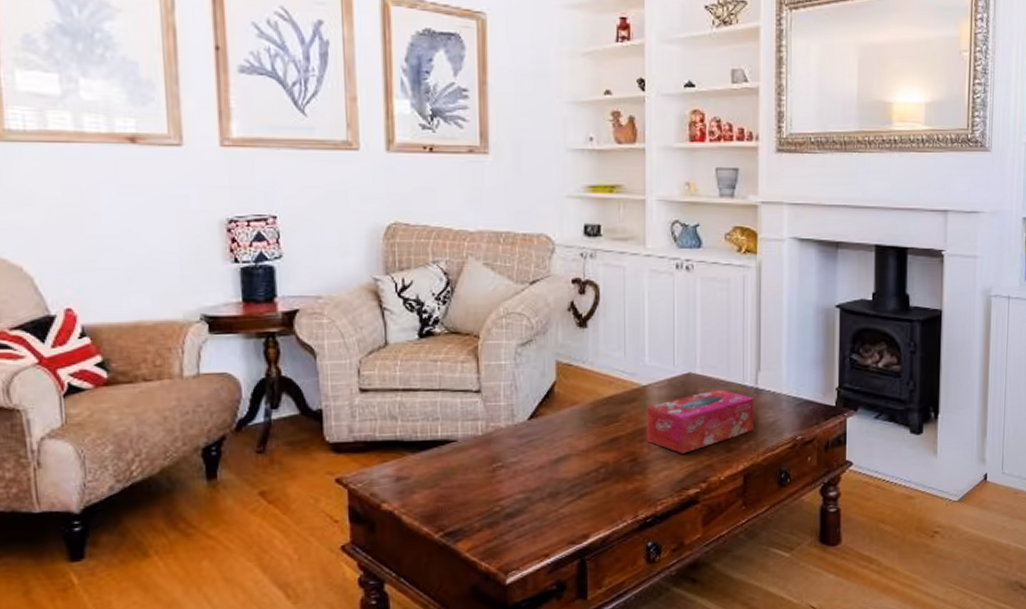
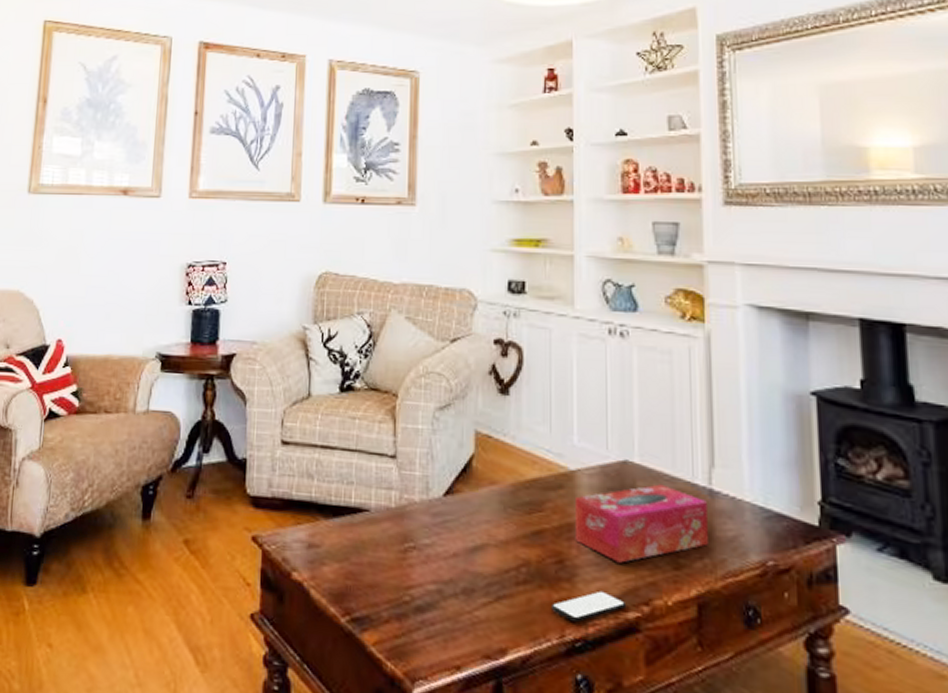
smartphone: none [627,477,689,505] -> present [552,590,627,623]

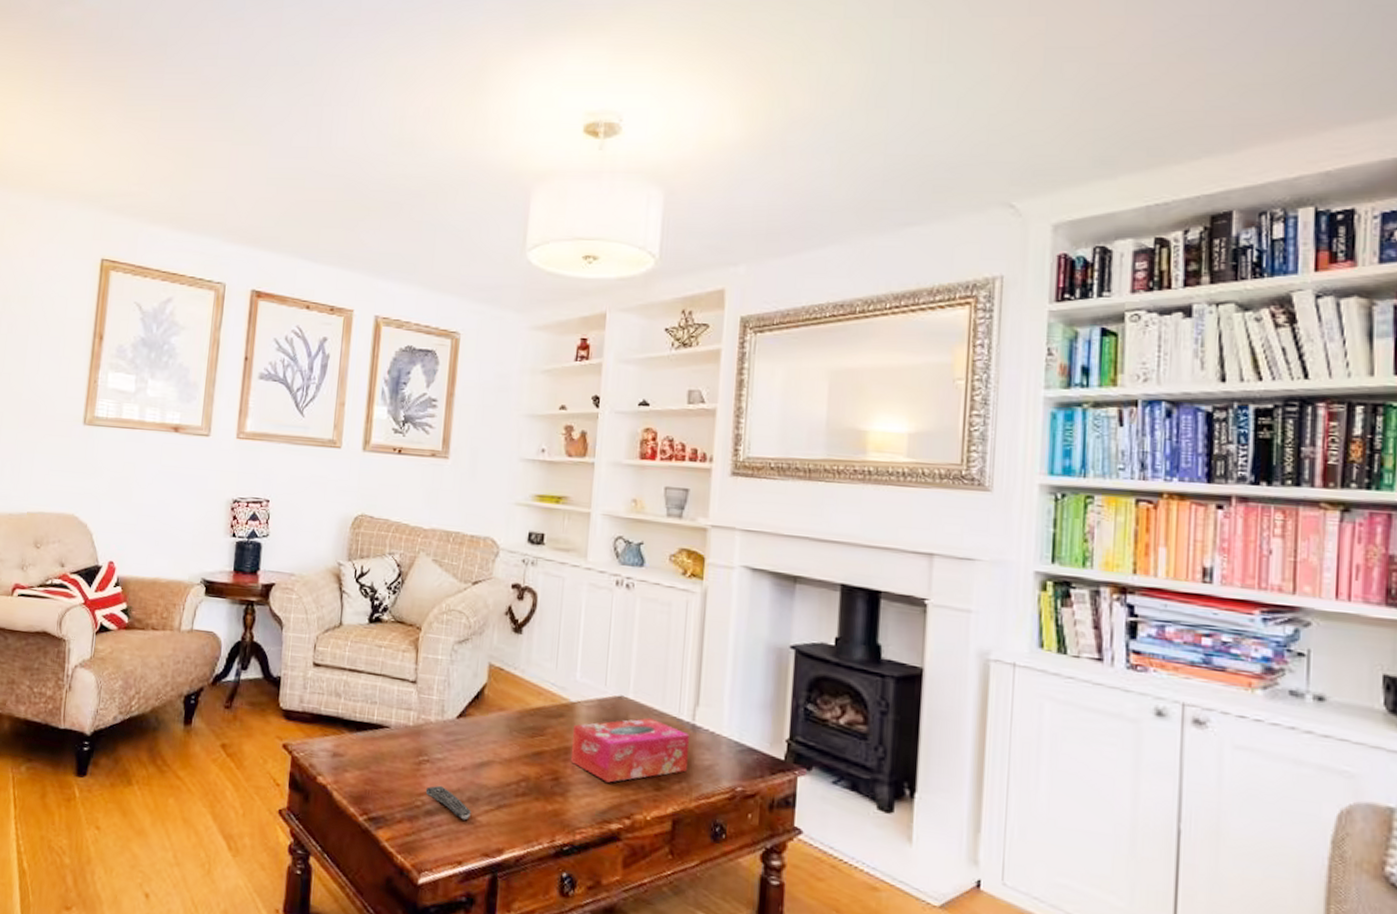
remote control: none [413,576,468,617] -> present [425,785,472,821]
smartphone: present [552,590,627,623] -> none [545,805,611,830]

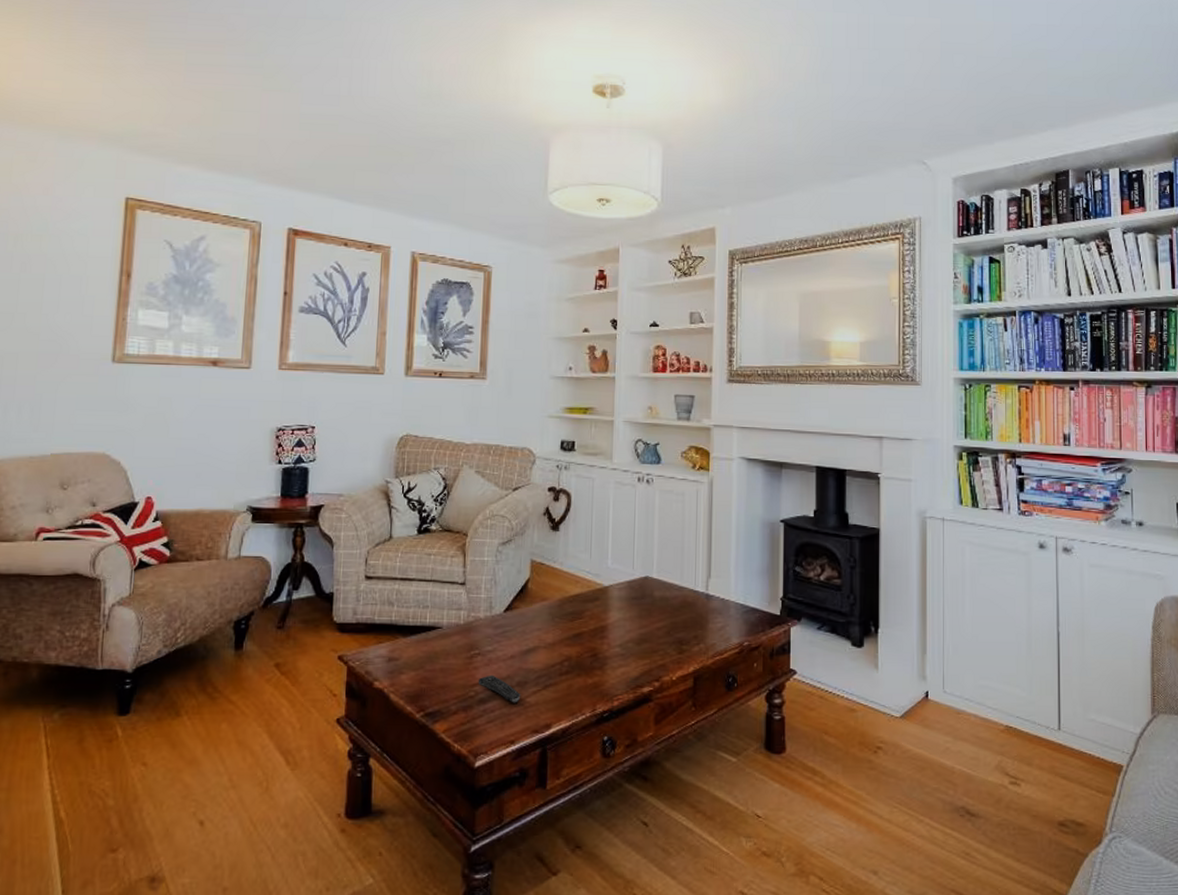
tissue box: present [570,717,689,783] -> none [606,592,705,652]

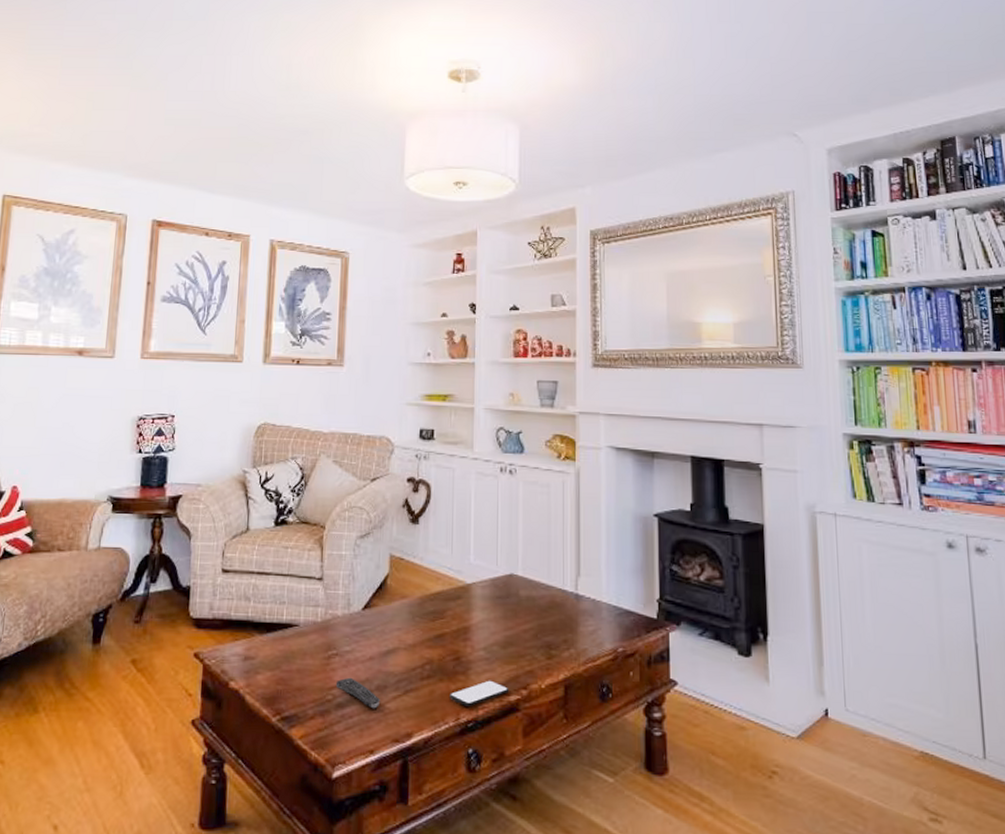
smartphone: none [587,674,643,699] -> present [450,680,510,707]

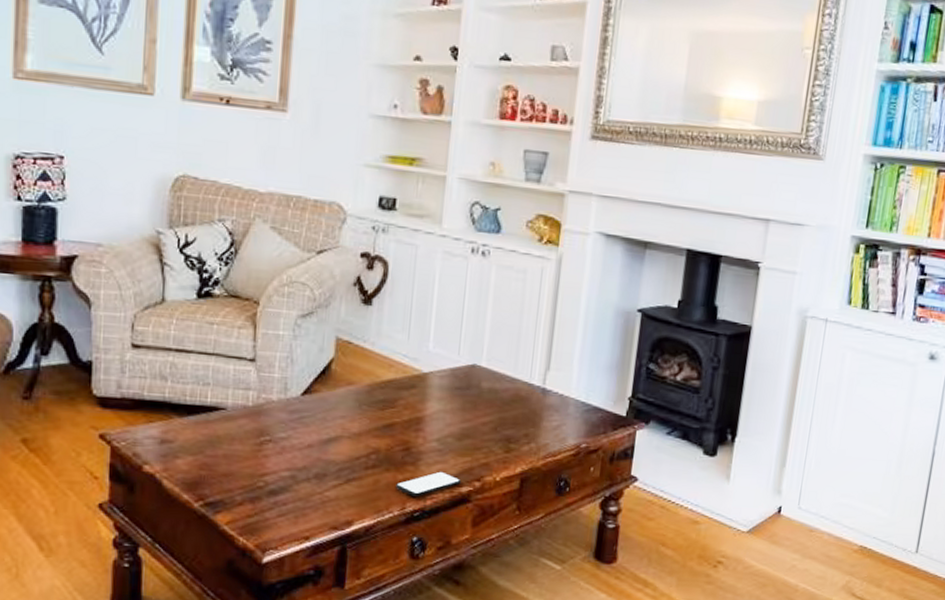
remote control: present [335,677,381,709] -> none [268,464,319,497]

